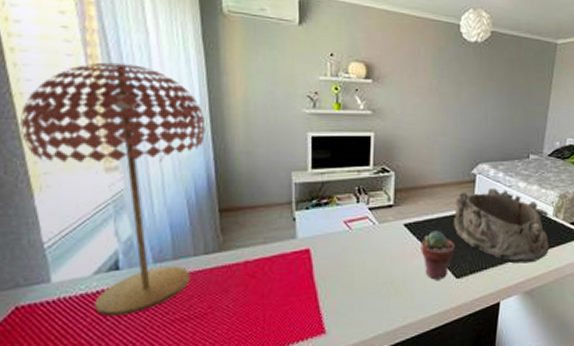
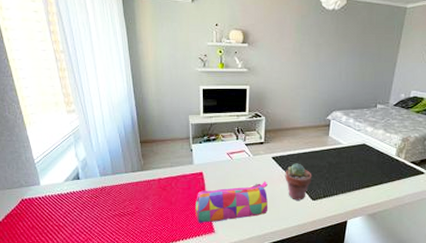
table lamp: present [20,62,206,316] -> none [15,36,129,209]
pencil case: none [297,256,400,323] -> present [195,181,269,224]
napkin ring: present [453,188,549,264] -> none [310,132,392,192]

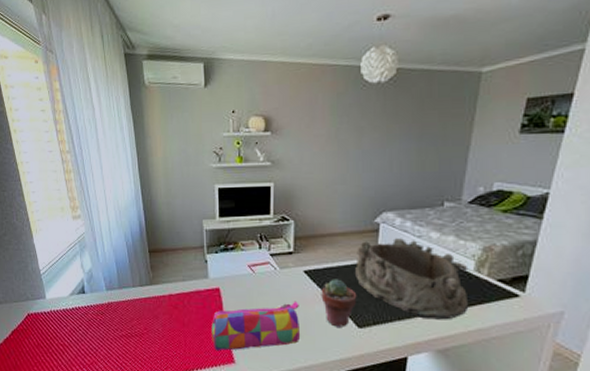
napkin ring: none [310,132,392,192] -> present [354,238,469,320]

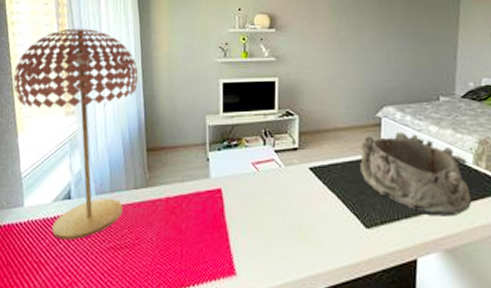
table lamp: none [22,134,137,328] -> present [13,28,138,240]
pencil case: present [211,301,301,351] -> none [210,200,307,262]
potted succulent: present [321,279,357,329] -> none [327,175,364,230]

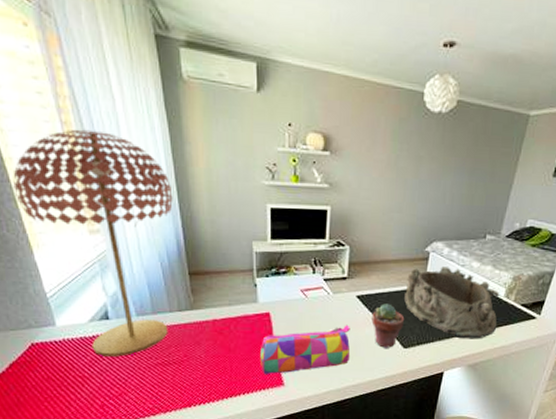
pencil case: none [210,200,307,262] -> present [259,324,351,375]
potted succulent: none [327,175,364,230] -> present [371,303,405,349]

